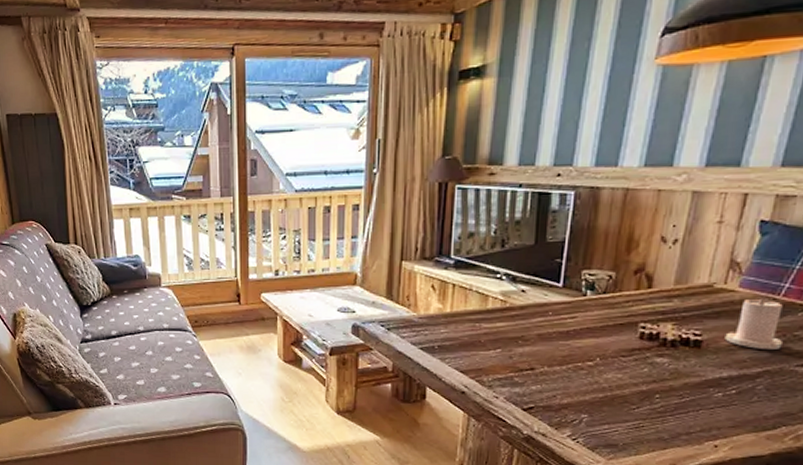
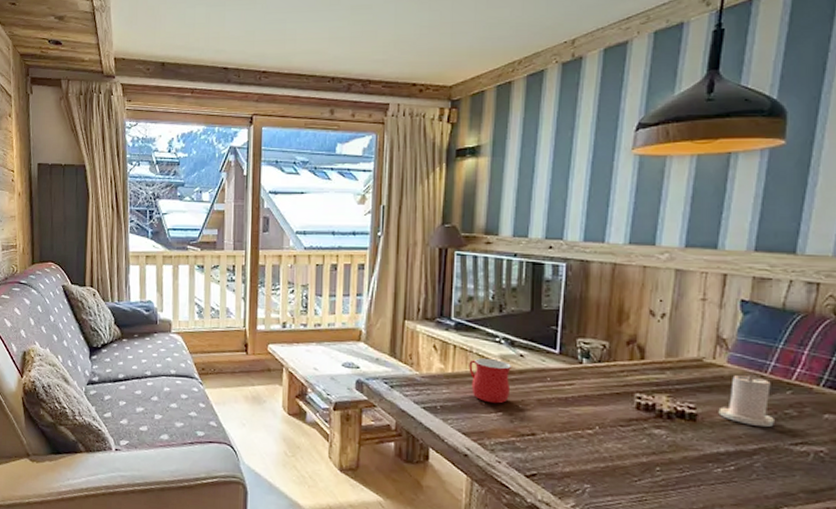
mug: none [468,295,512,341] -> present [469,358,511,404]

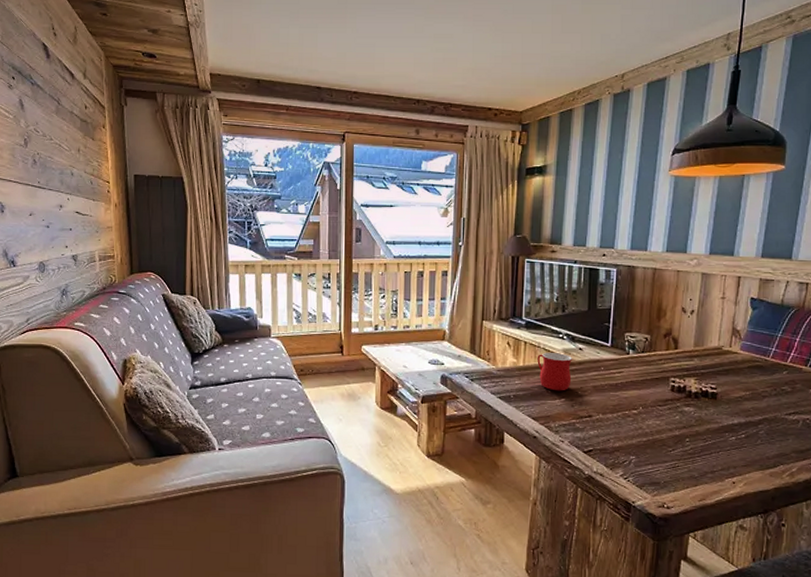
candle: present [718,375,774,427] -> none [733,359,774,401]

